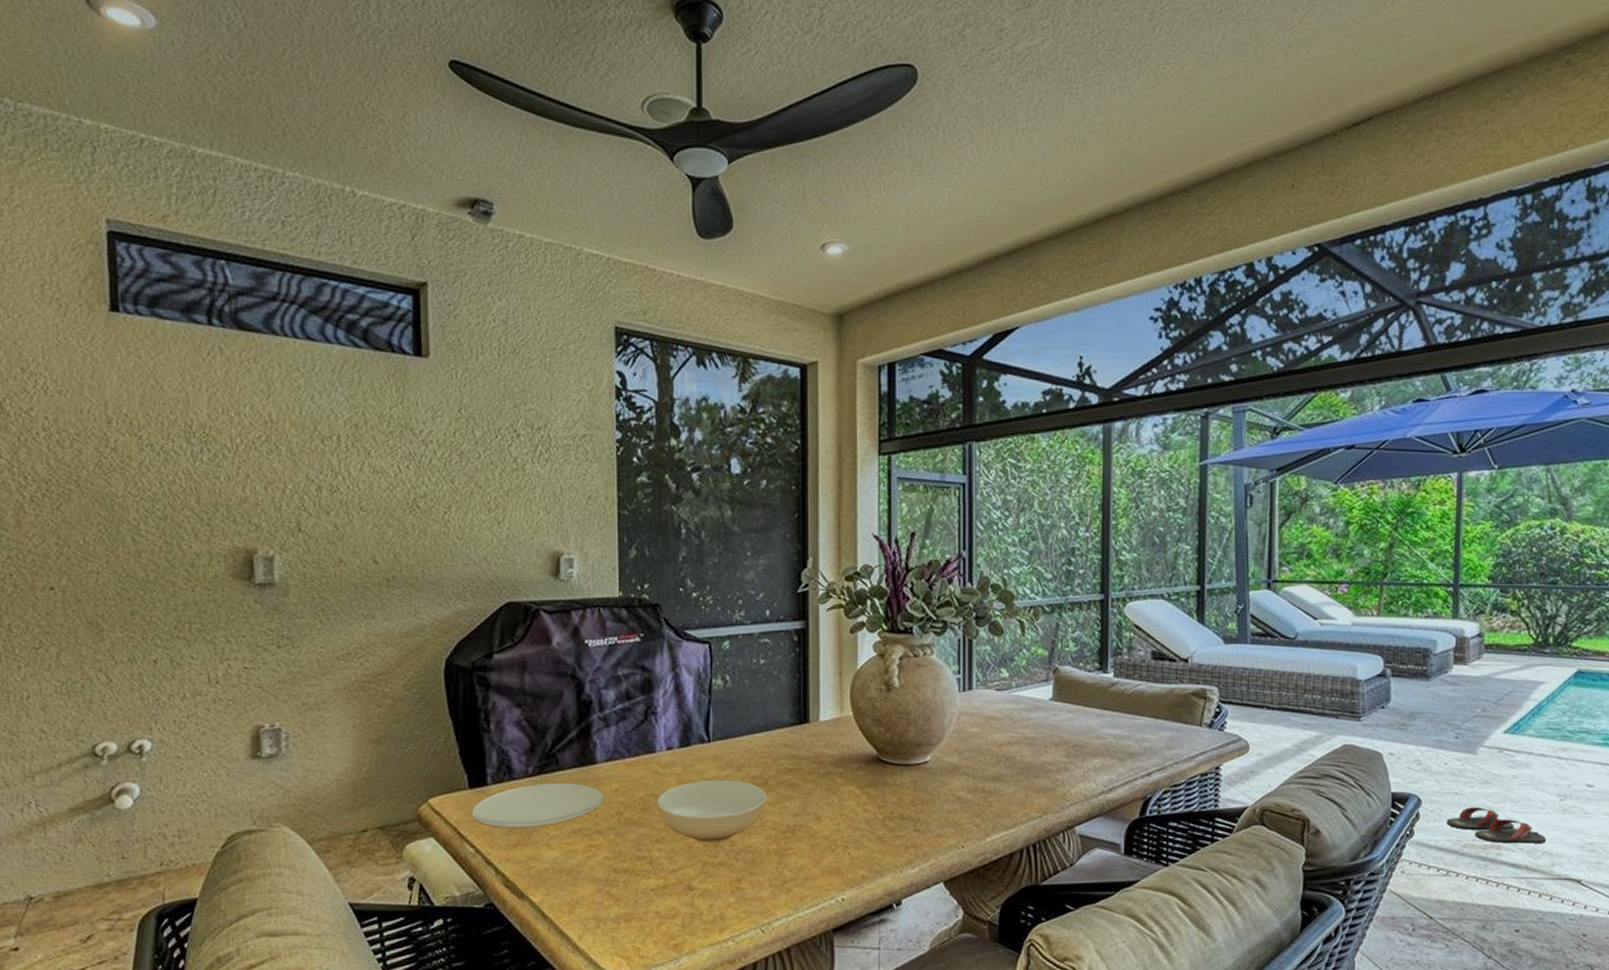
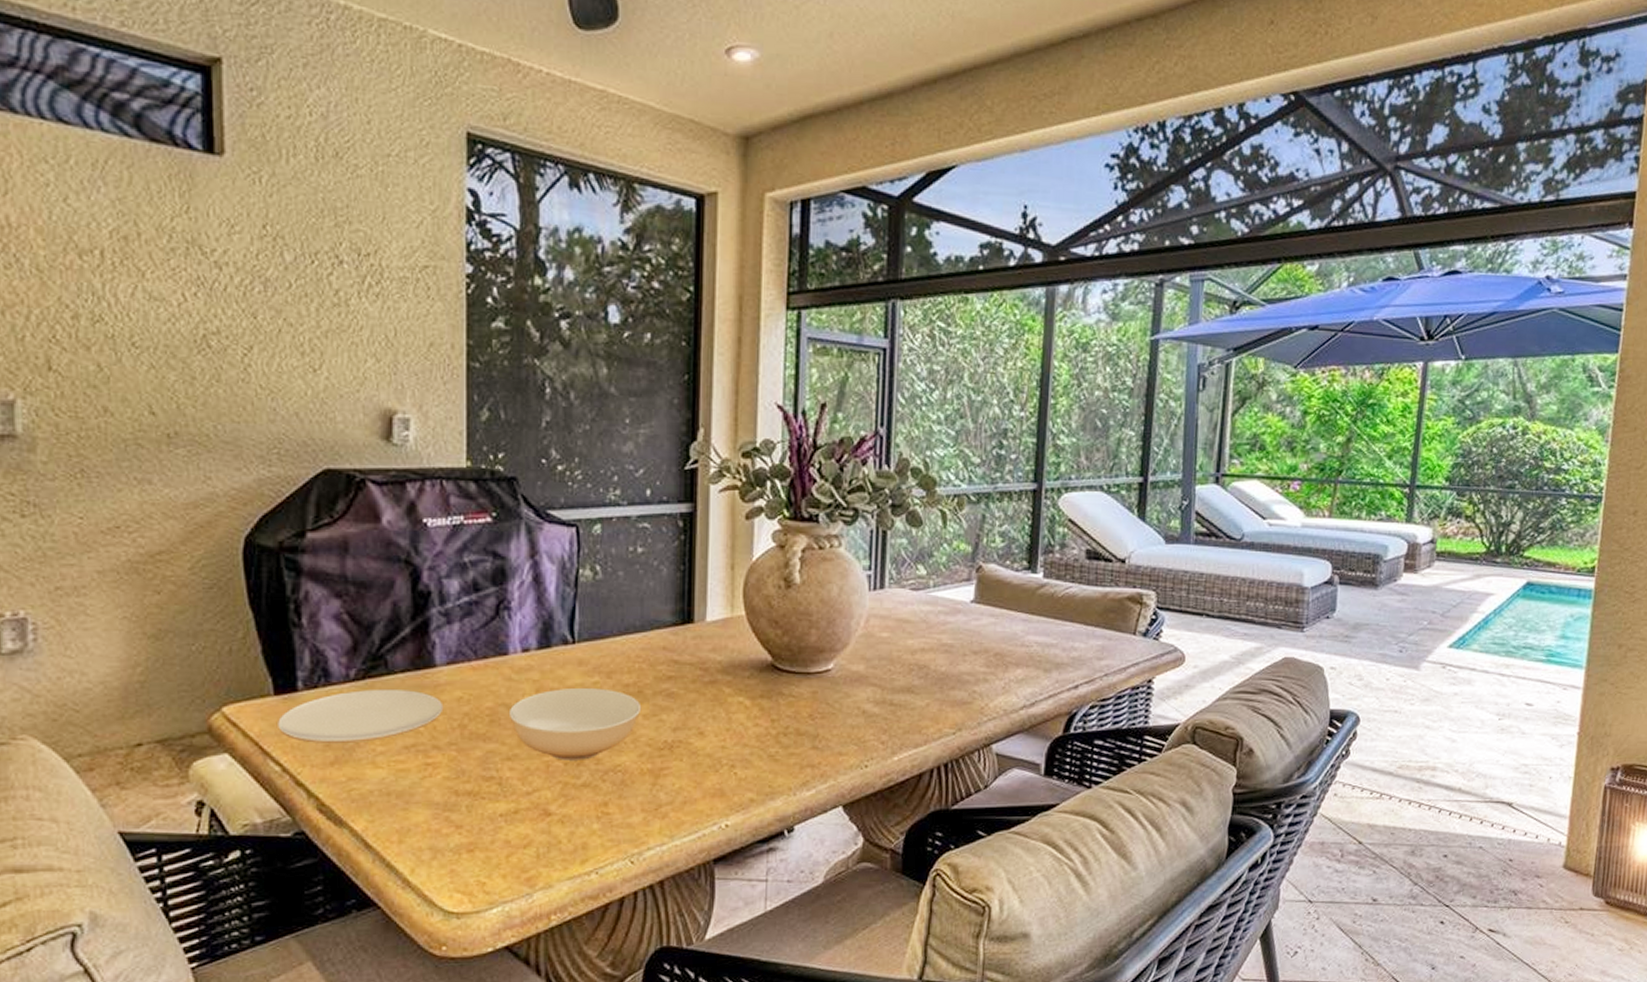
sandal: present [1447,807,1547,844] -> none [1384,726,1482,765]

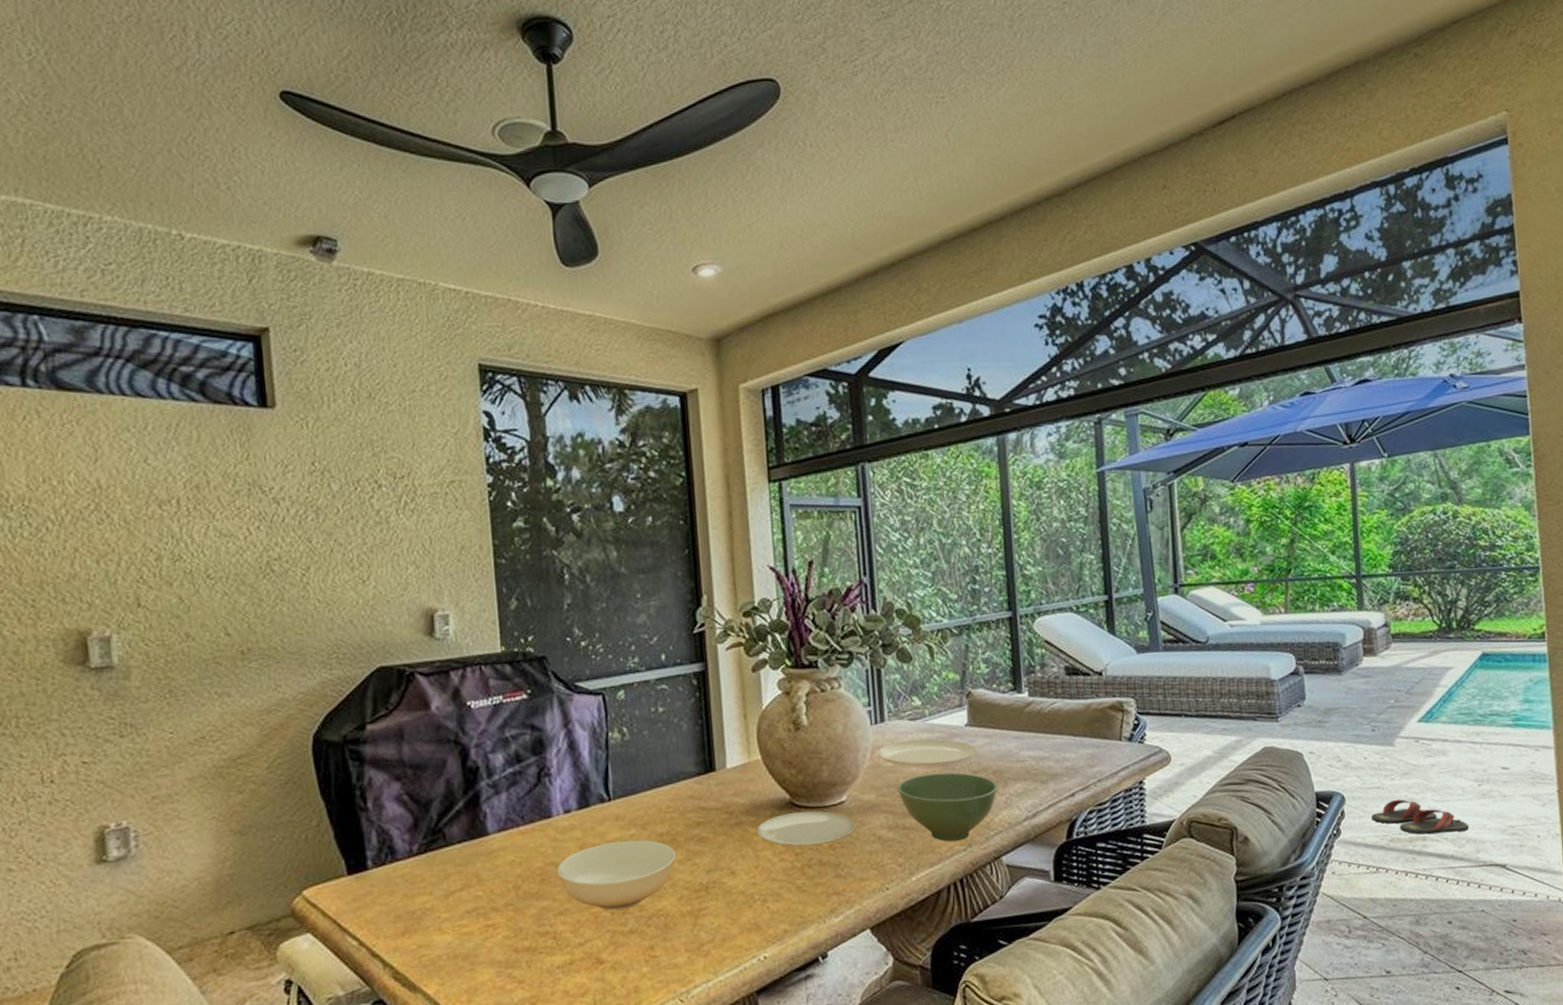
plate: present [278,688,444,745] -> none [352,858,499,917]
plate: none [732,677,839,713] -> present [757,811,855,847]
plate: none [872,612,980,644] -> present [877,738,977,769]
bowl: none [889,650,998,723] -> present [897,772,998,842]
sandal: none [1384,726,1482,765] -> present [1371,799,1470,835]

